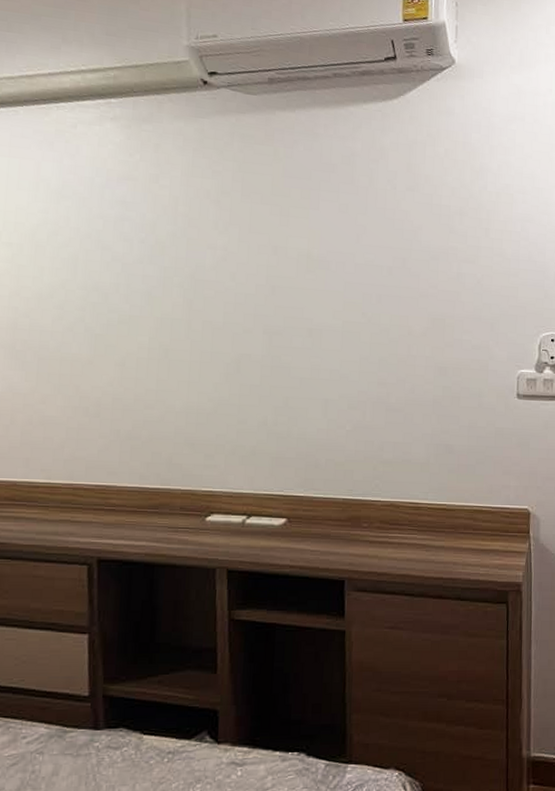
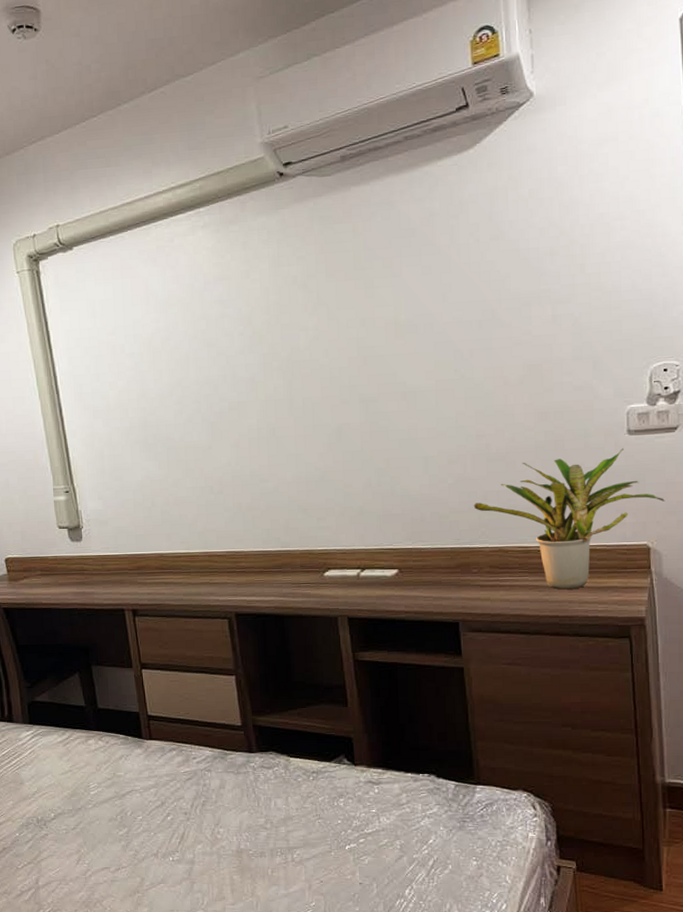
potted plant: none [369,411,545,551] -> present [473,448,665,590]

